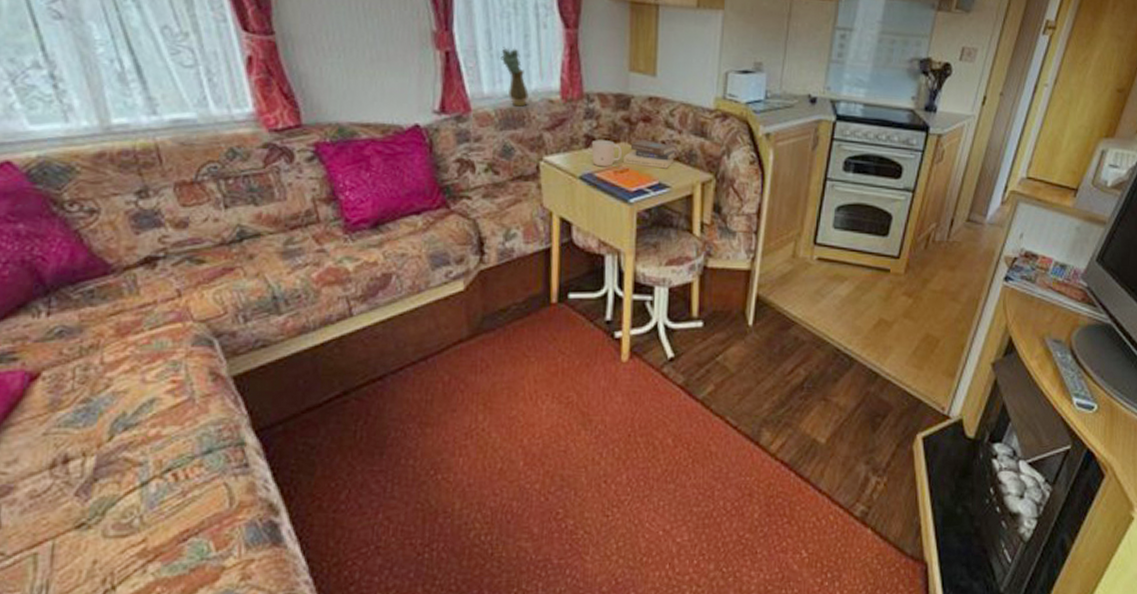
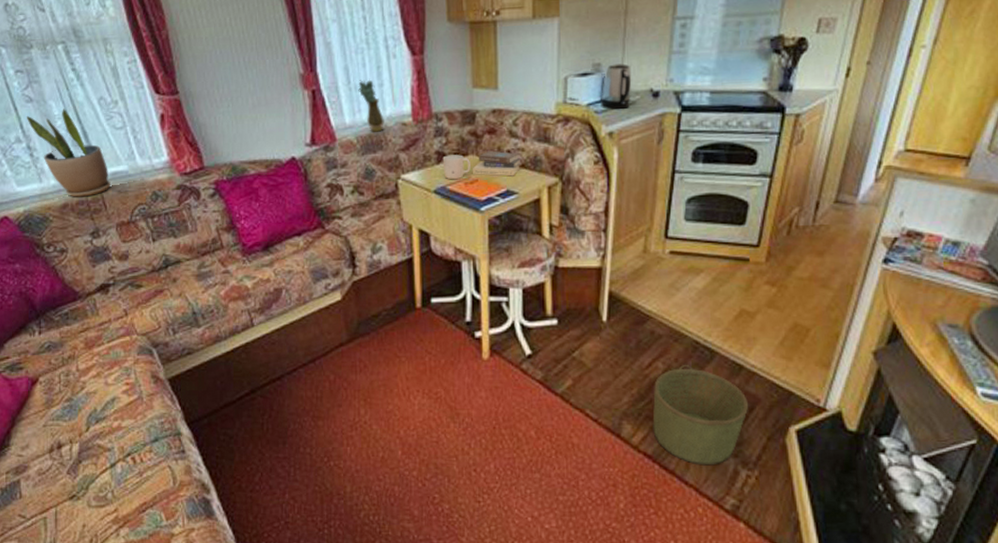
potted plant: none [51,33,170,146] -> present [26,108,111,197]
kettle: none [760,65,792,112] -> present [601,64,632,110]
basket: none [791,372,881,473] -> present [653,365,748,466]

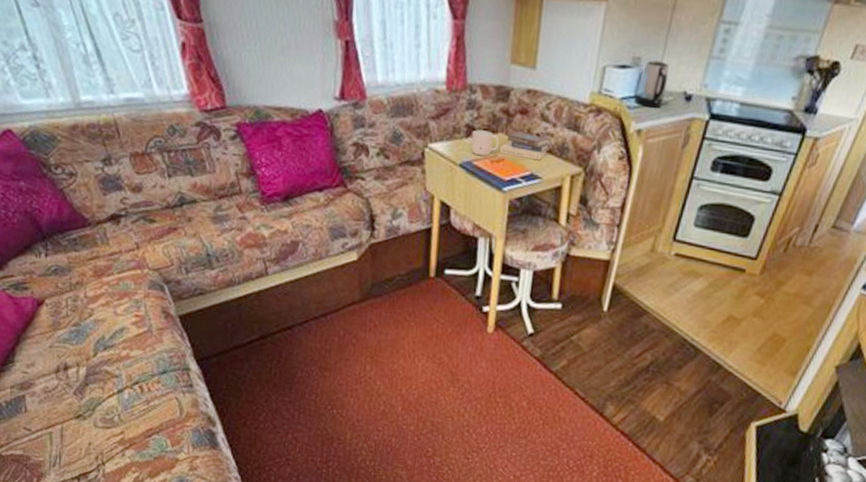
potted plant: present [26,108,111,197] -> none [31,19,125,121]
vase: present [358,79,384,133] -> none [393,37,418,97]
basket: present [653,365,748,466] -> none [632,359,720,448]

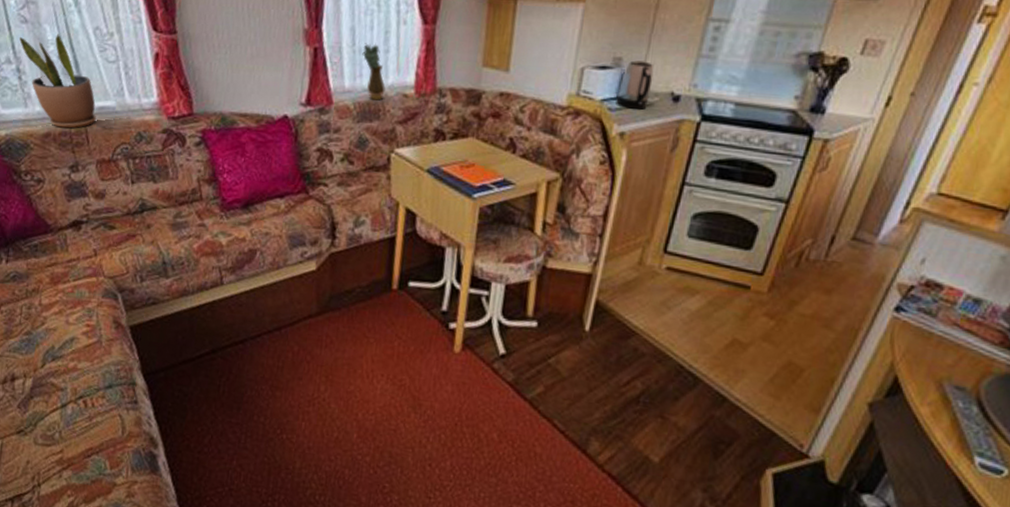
potted plant: none [31,19,125,121] -> present [19,34,96,129]
vase: none [393,37,418,97] -> present [362,43,386,102]
mug: present [471,129,500,157] -> none [440,134,470,162]
books: present [499,131,549,161] -> none [469,135,524,166]

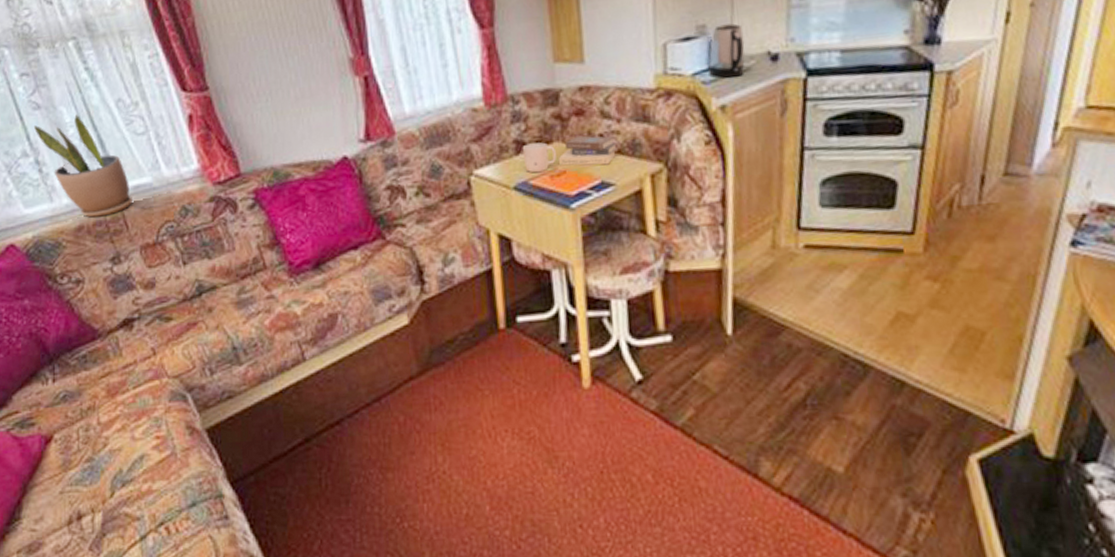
vase: present [362,43,386,102] -> none [418,60,451,123]
mug: none [440,134,470,162] -> present [522,142,558,173]
books: none [469,135,524,166] -> present [558,135,617,166]

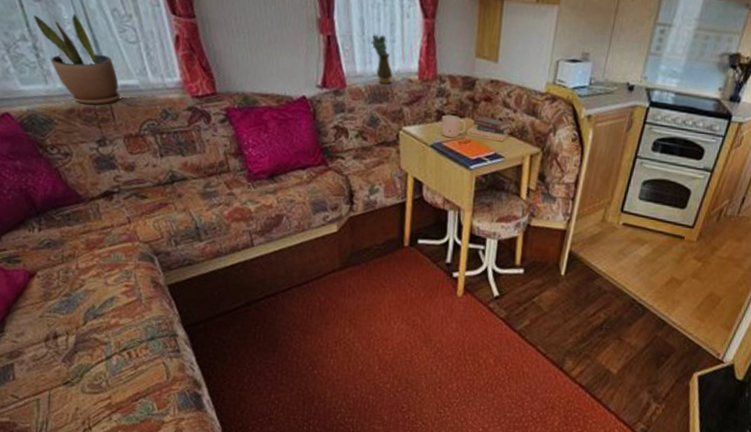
vase: none [418,60,451,123] -> present [371,33,393,85]
kettle: present [708,23,745,79] -> none [584,55,614,97]

